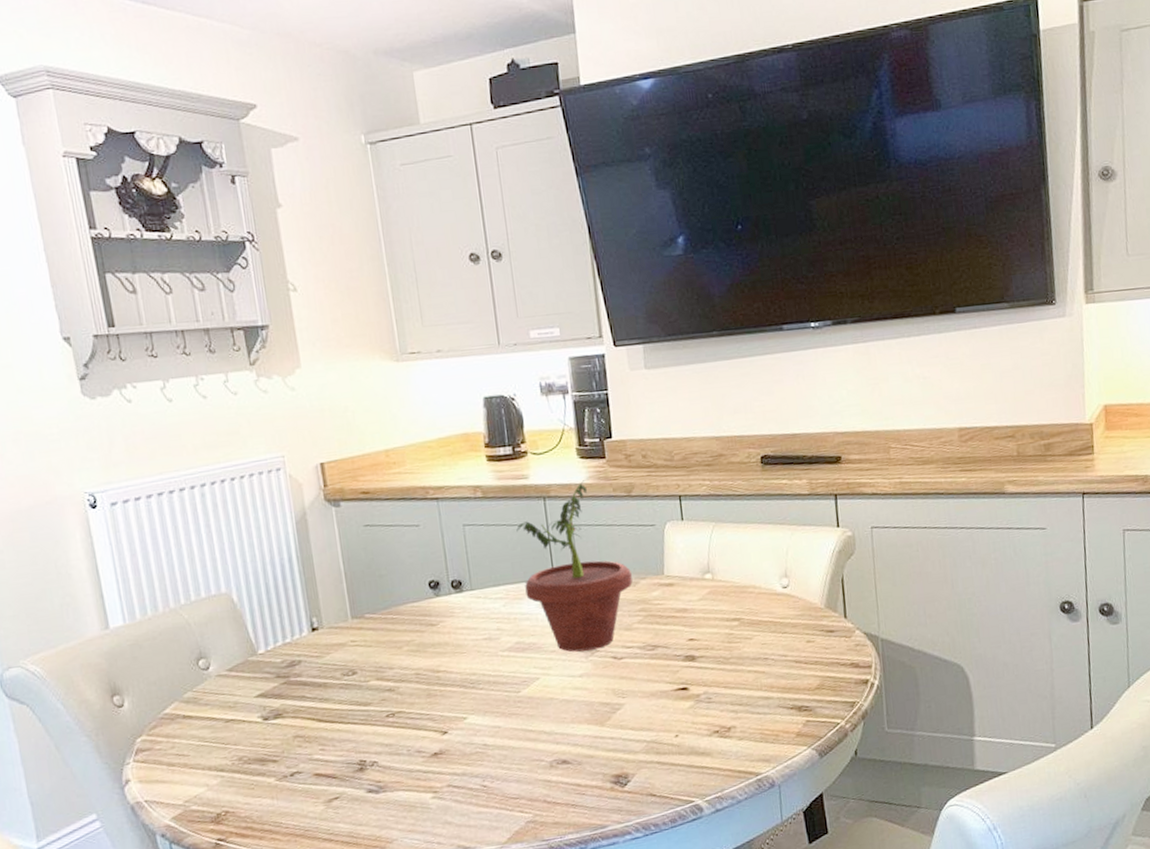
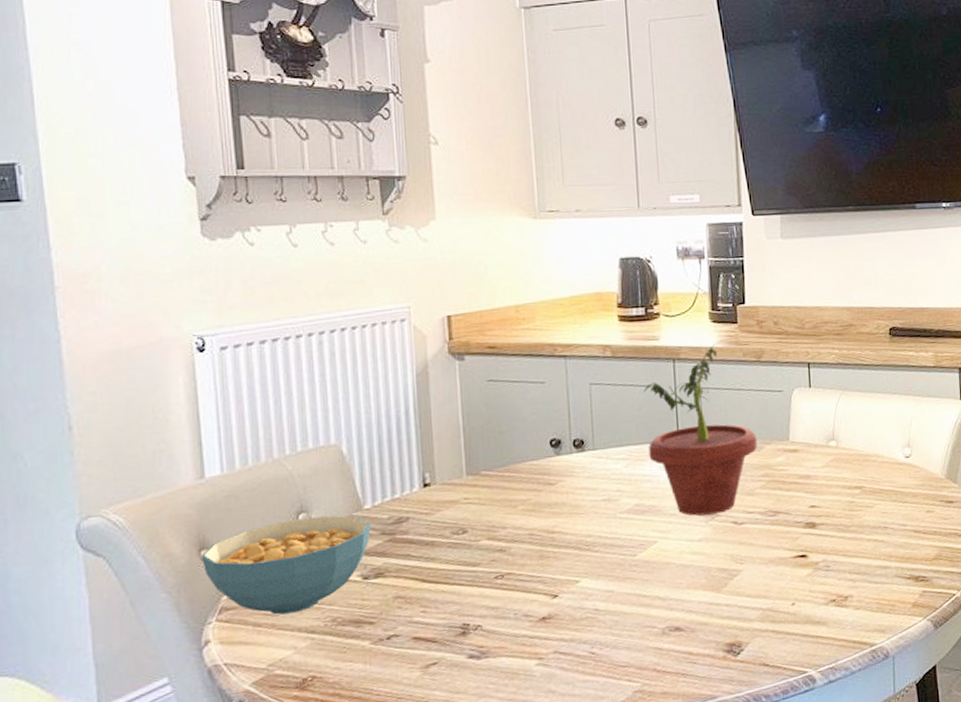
cereal bowl: none [114,660,267,755] -> present [201,515,371,615]

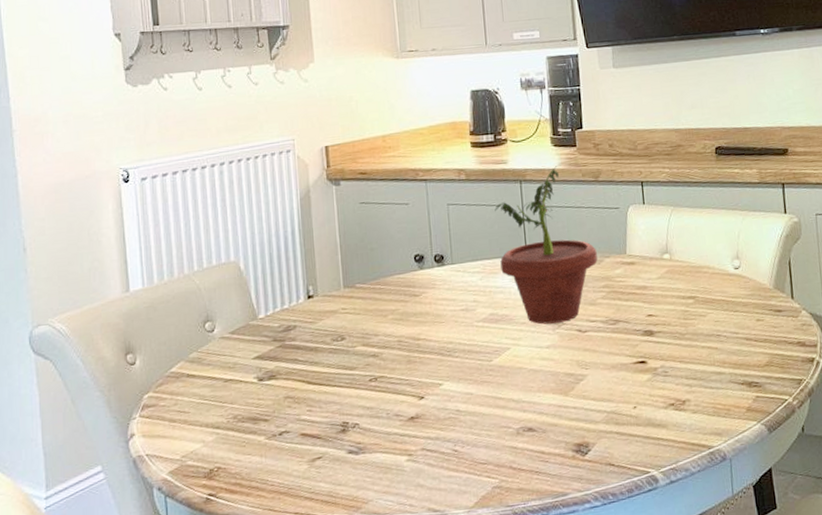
cereal bowl: present [201,515,371,615] -> none [127,324,264,412]

